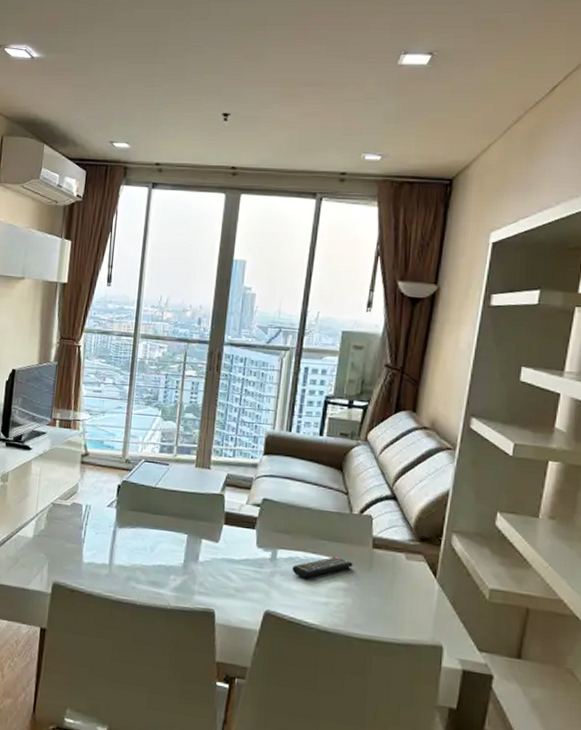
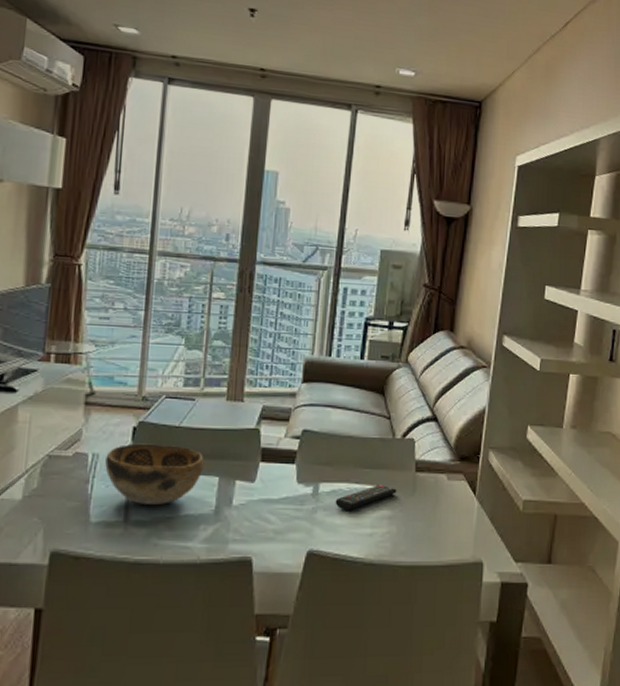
decorative bowl: none [95,499,176,554] -> present [105,443,205,505]

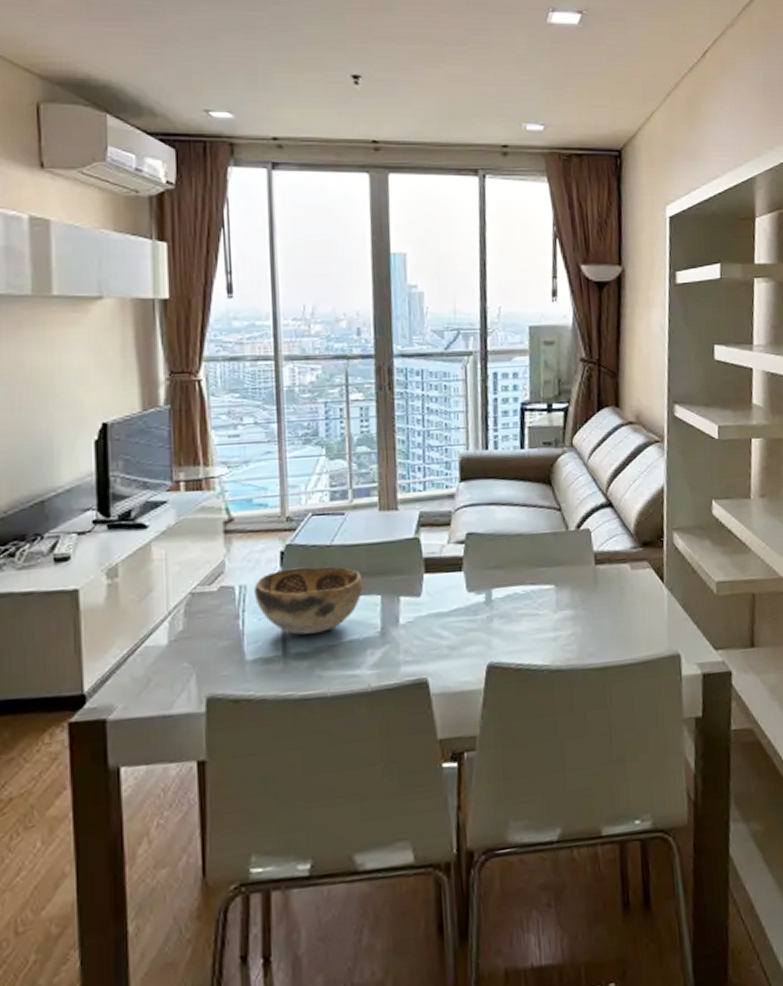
remote control: present [335,484,397,510] -> none [511,582,577,616]

